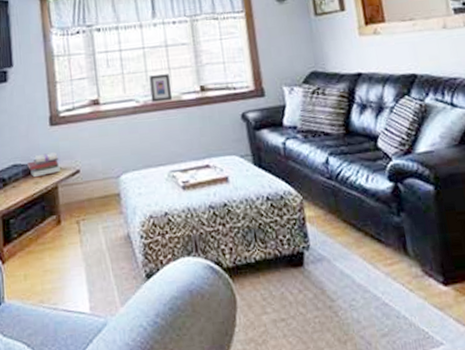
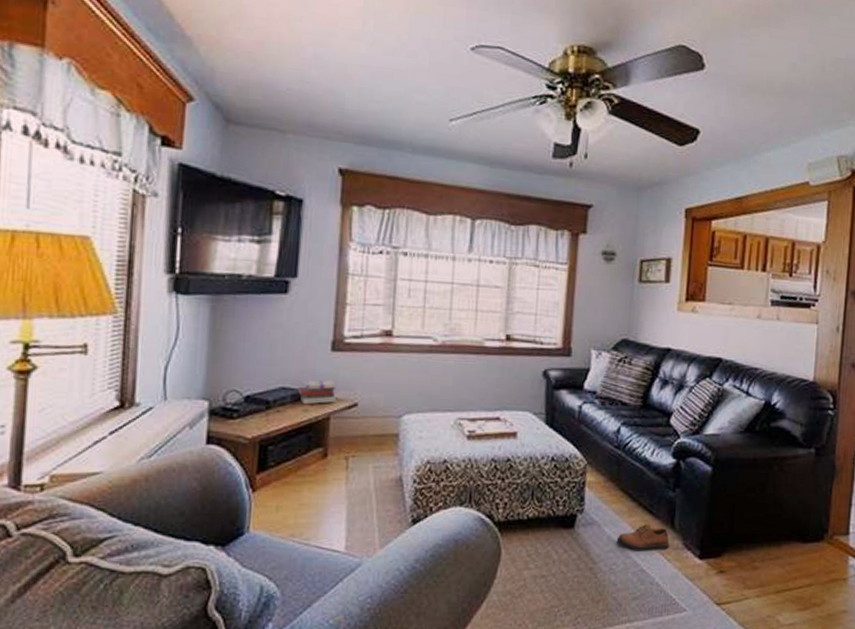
picture frame: present [149,74,173,102] -> none [451,315,476,345]
shoe: none [350,254,408,284] -> present [616,524,670,551]

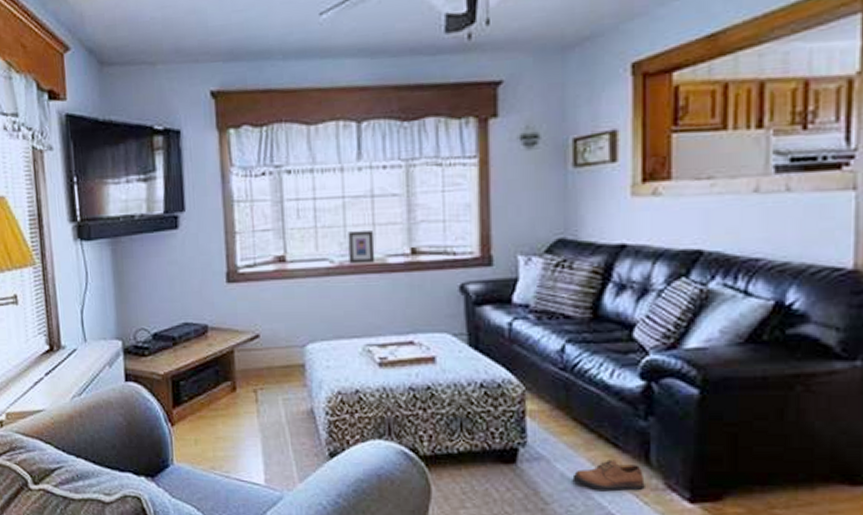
books: present [298,380,336,405] -> none [200,313,237,339]
picture frame: none [451,315,476,345] -> present [348,231,375,264]

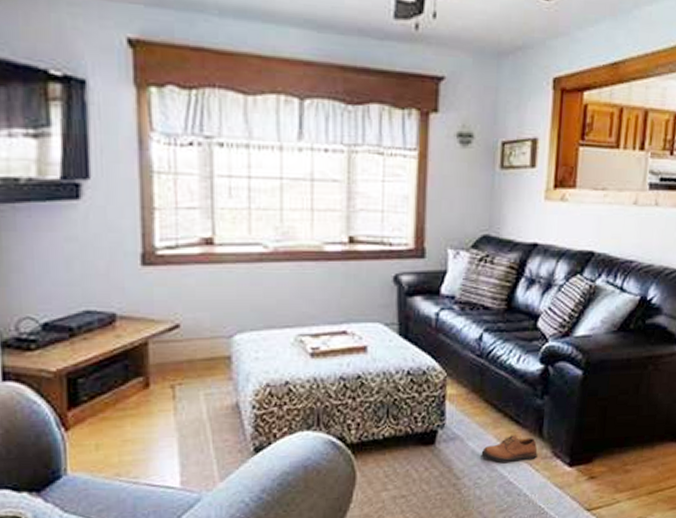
picture frame: present [348,231,375,264] -> none [284,216,312,250]

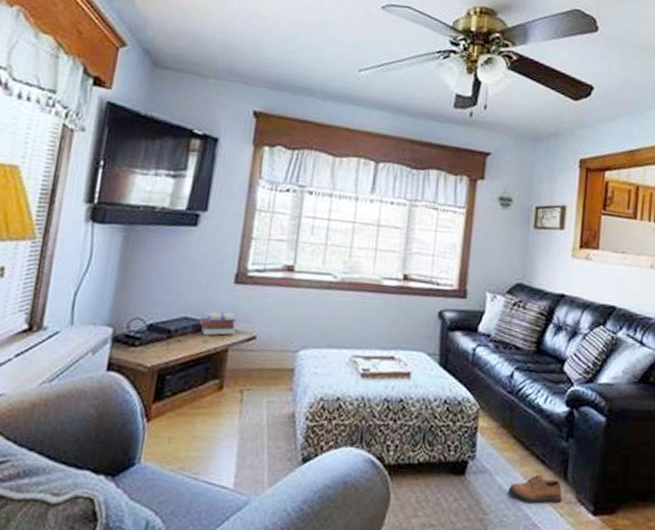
books: none [106,300,153,330] -> present [199,311,236,336]

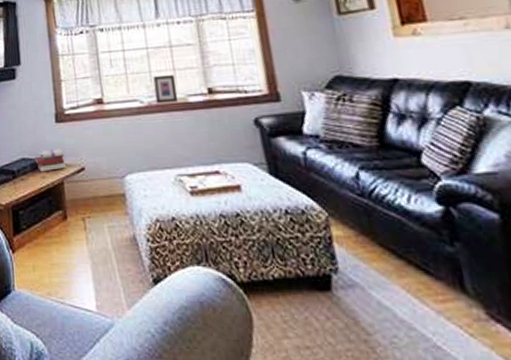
picture frame: none [350,253,375,283] -> present [153,75,178,103]
shoe: present [507,474,562,504] -> none [389,287,467,322]

